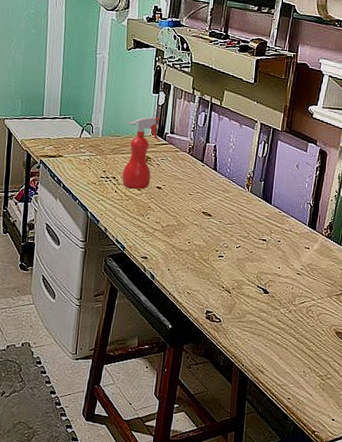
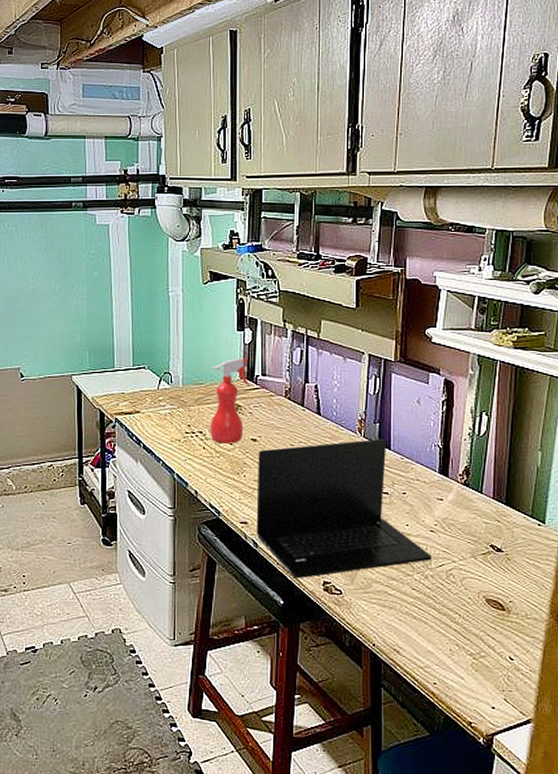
laptop: none [154,194,296,308] -> present [256,438,432,579]

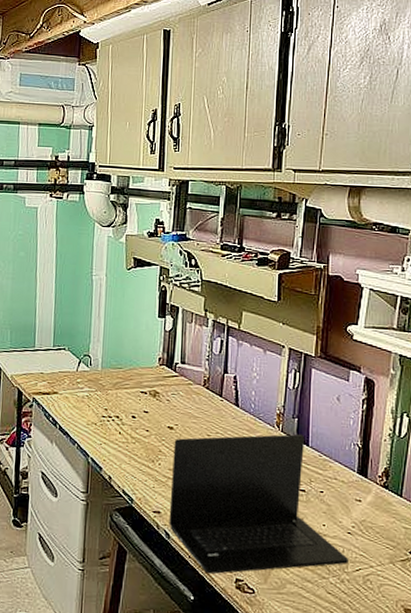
spray bottle: present [210,358,251,443] -> none [127,344,169,430]

